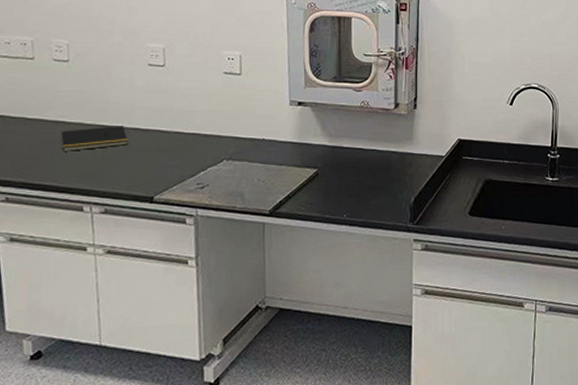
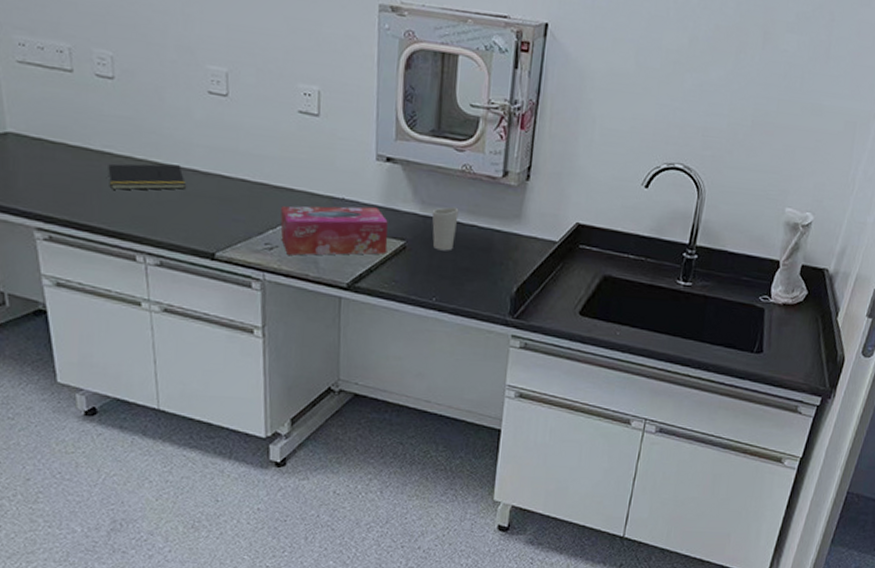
tissue box: none [210,144,303,191] -> present [280,206,388,256]
cup: none [338,136,361,174] -> present [431,206,459,251]

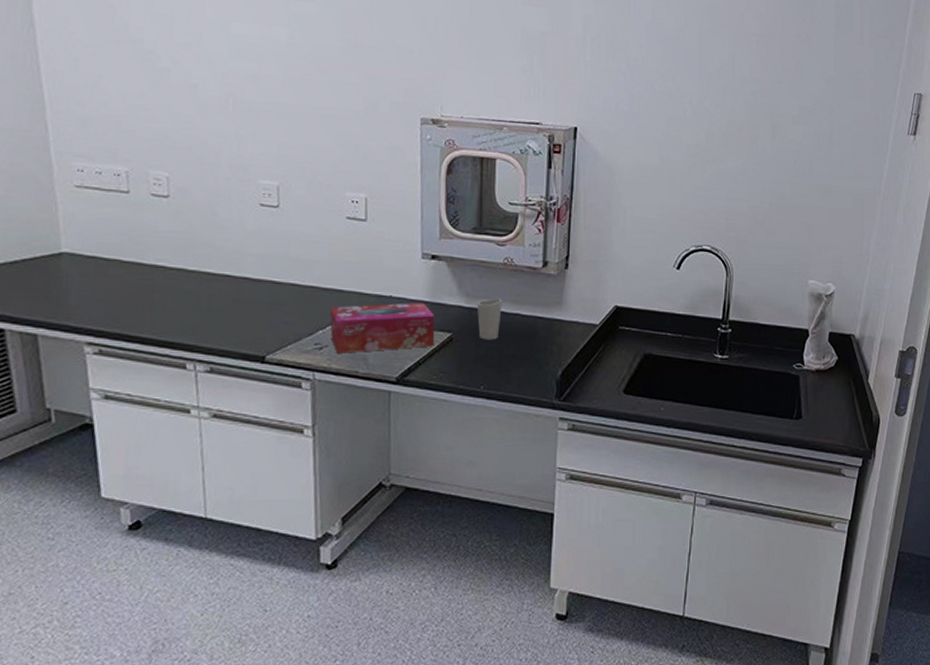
notepad: present [108,163,186,190] -> none [160,273,237,301]

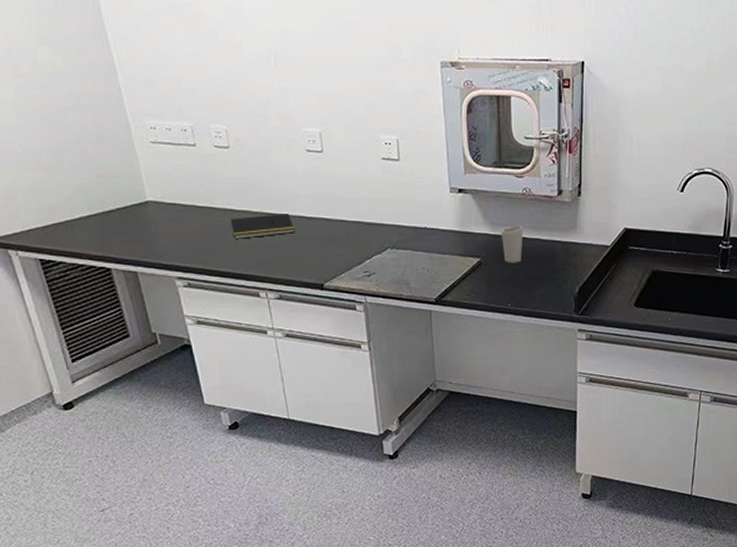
notepad: none [160,273,237,301] -> present [230,214,295,239]
tissue box: present [330,303,435,354] -> none [375,232,466,279]

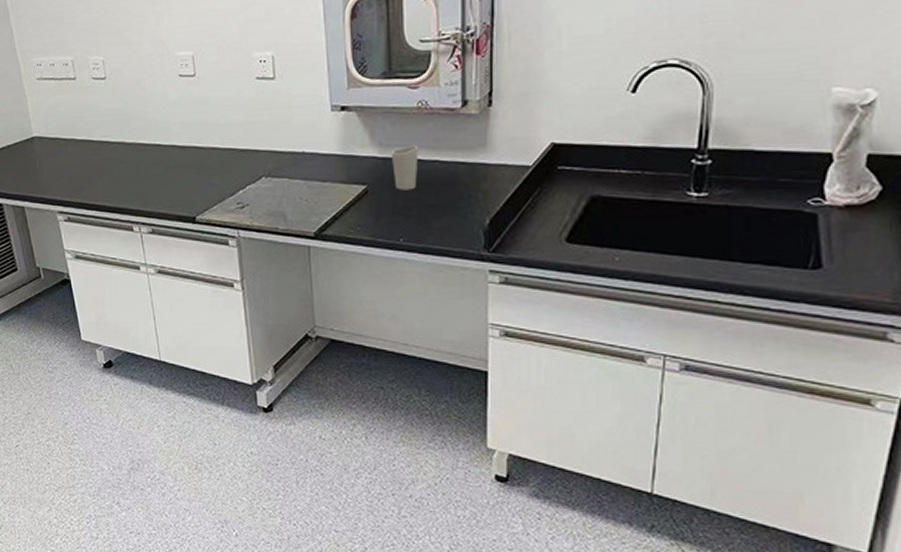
notepad: present [230,214,295,239] -> none [106,143,167,172]

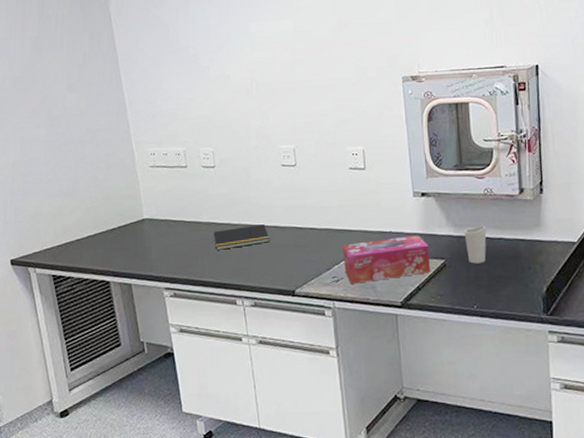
notepad: none [106,143,167,172] -> present [213,224,270,250]
tissue box: none [249,156,350,211] -> present [343,235,431,284]

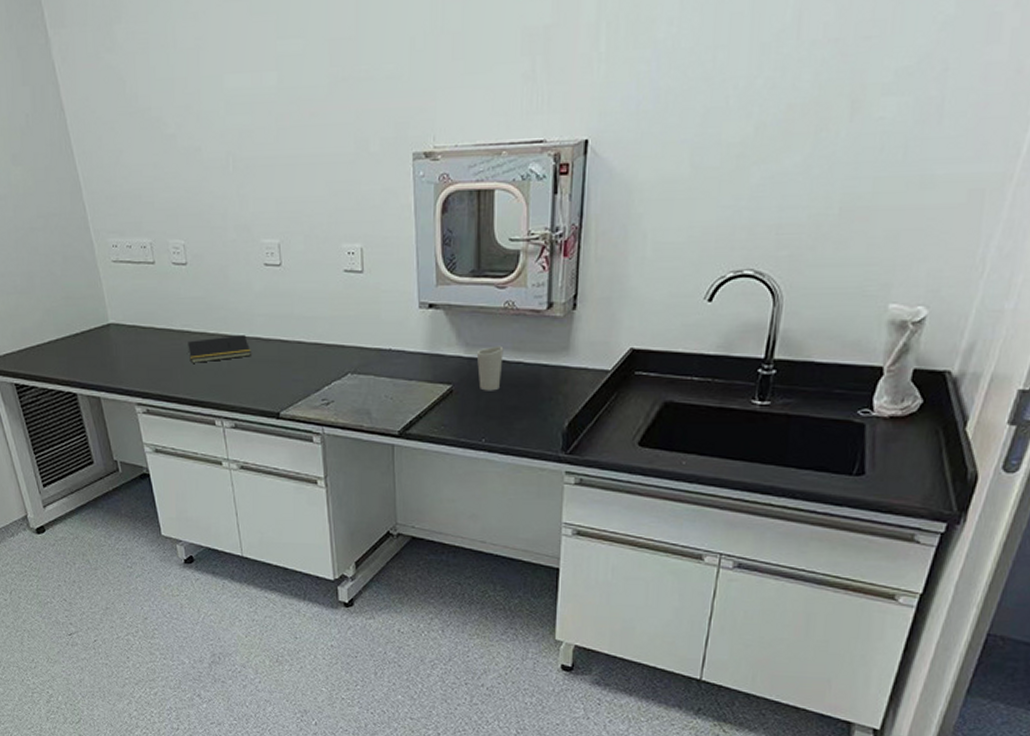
tissue box: present [343,235,431,284] -> none [334,355,435,408]

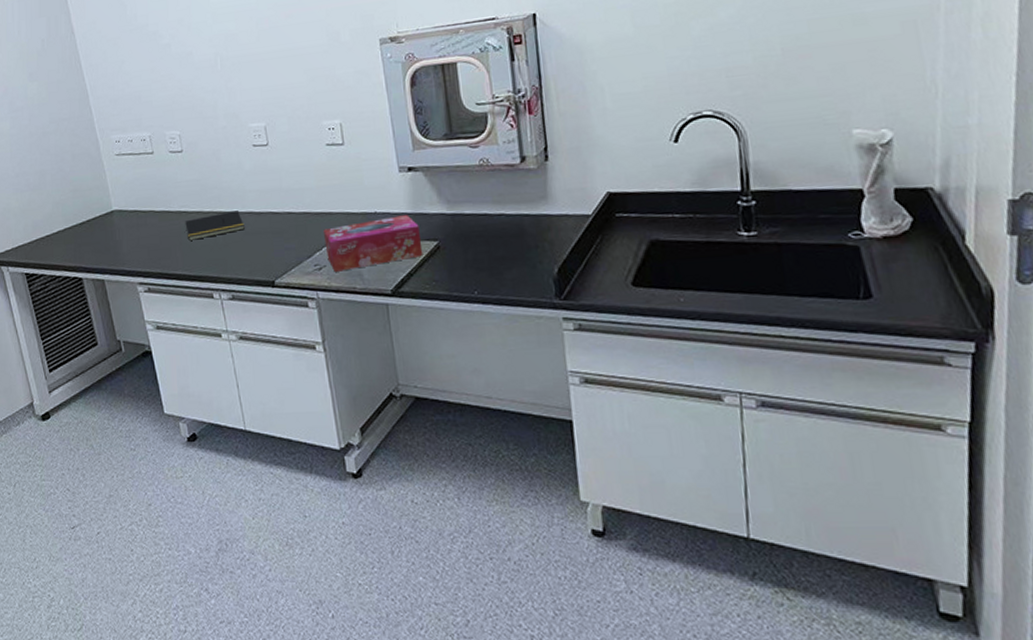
tissue box: none [334,355,435,408] -> present [324,215,423,272]
cup: present [476,345,504,391] -> none [458,200,486,245]

